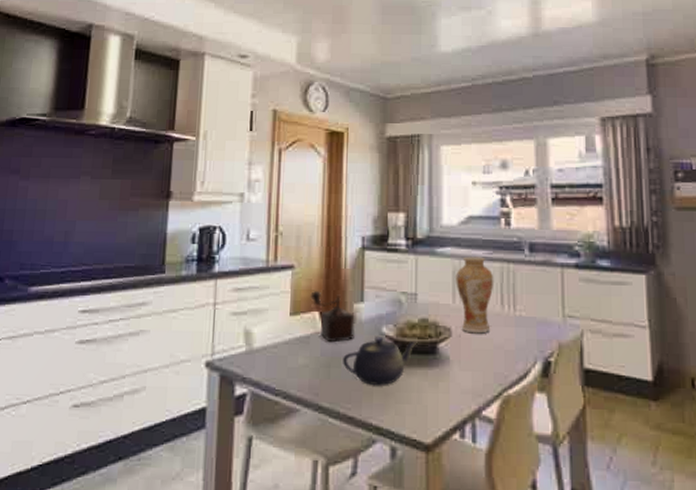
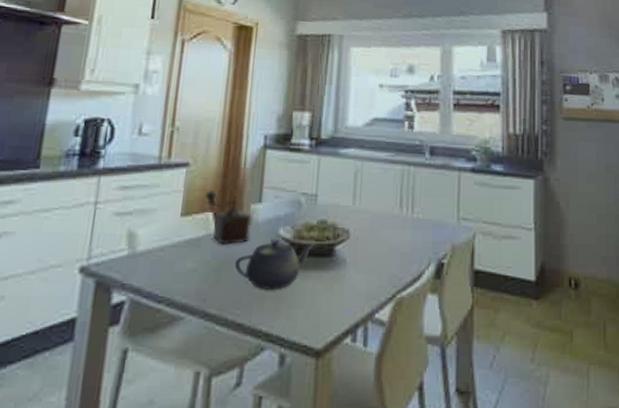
vase: present [456,256,494,334] -> none [357,158,395,236]

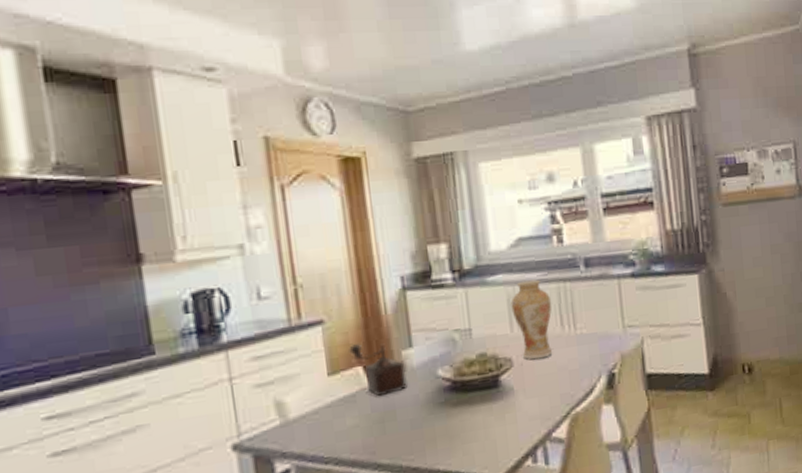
teapot: present [235,239,315,291] -> none [397,377,478,432]
vase: none [357,158,395,236] -> present [511,279,553,360]

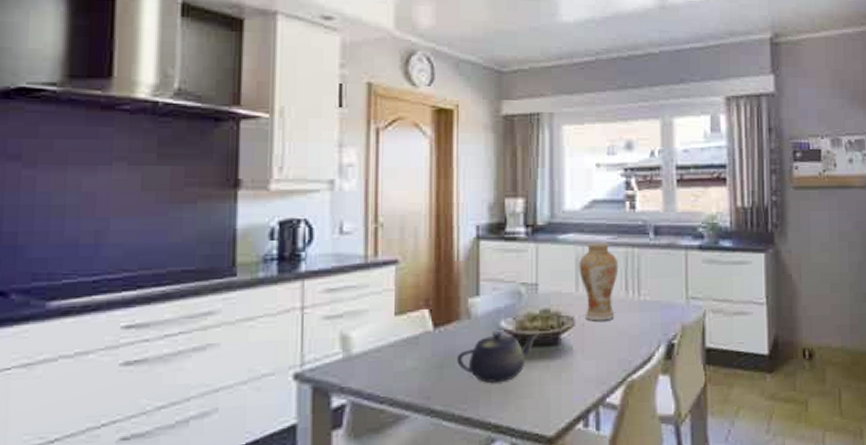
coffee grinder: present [349,344,408,397] -> none [418,287,470,342]
teapot: none [397,377,478,432] -> present [457,331,539,384]

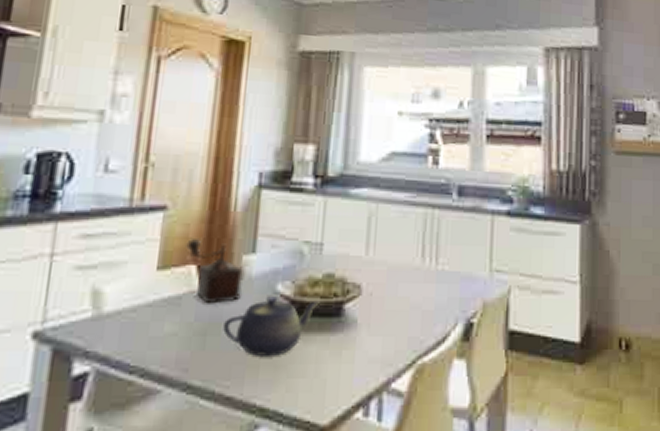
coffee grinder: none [418,287,470,342] -> present [186,239,243,304]
vase: present [579,242,619,321] -> none [370,199,416,291]

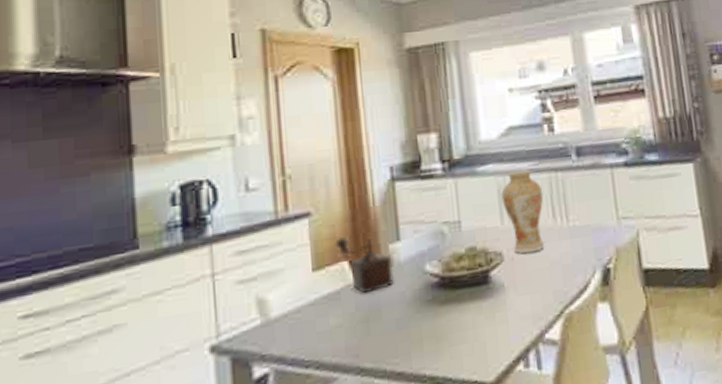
teapot: present [223,296,320,358] -> none [383,273,467,333]
vase: none [370,199,416,291] -> present [501,169,545,254]

